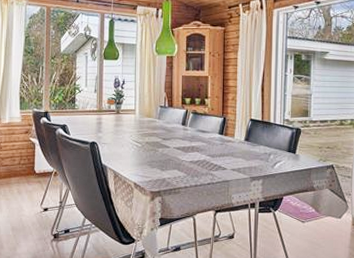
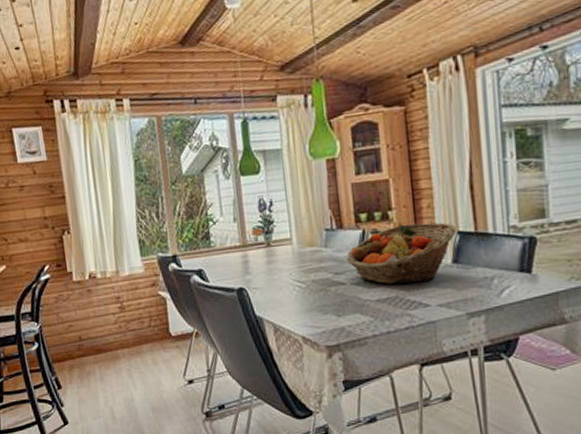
fruit basket: none [173,109,250,152] -> present [346,222,457,284]

